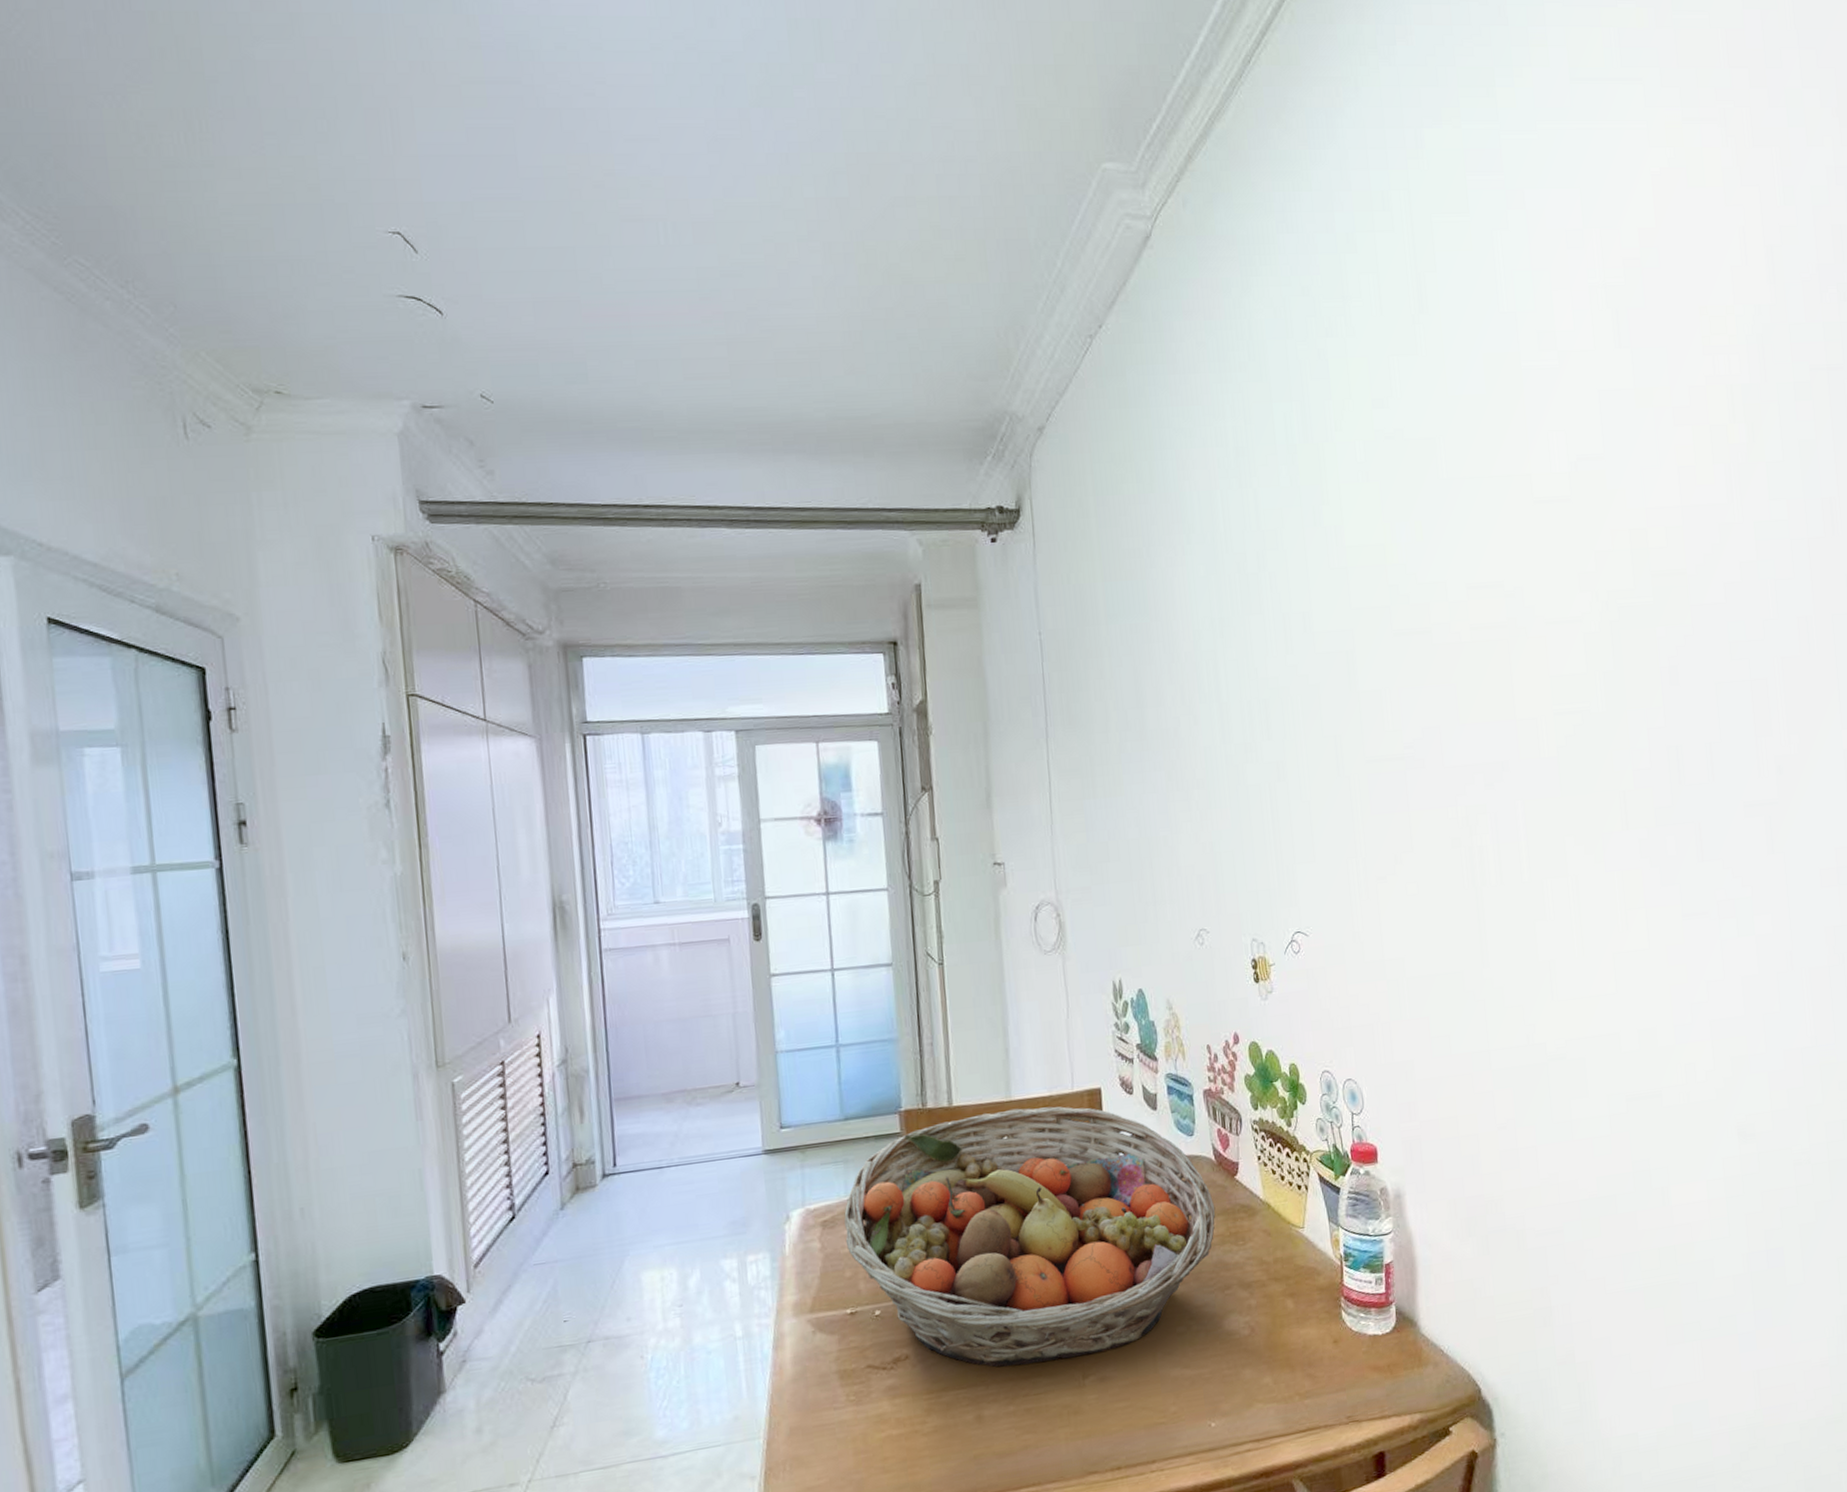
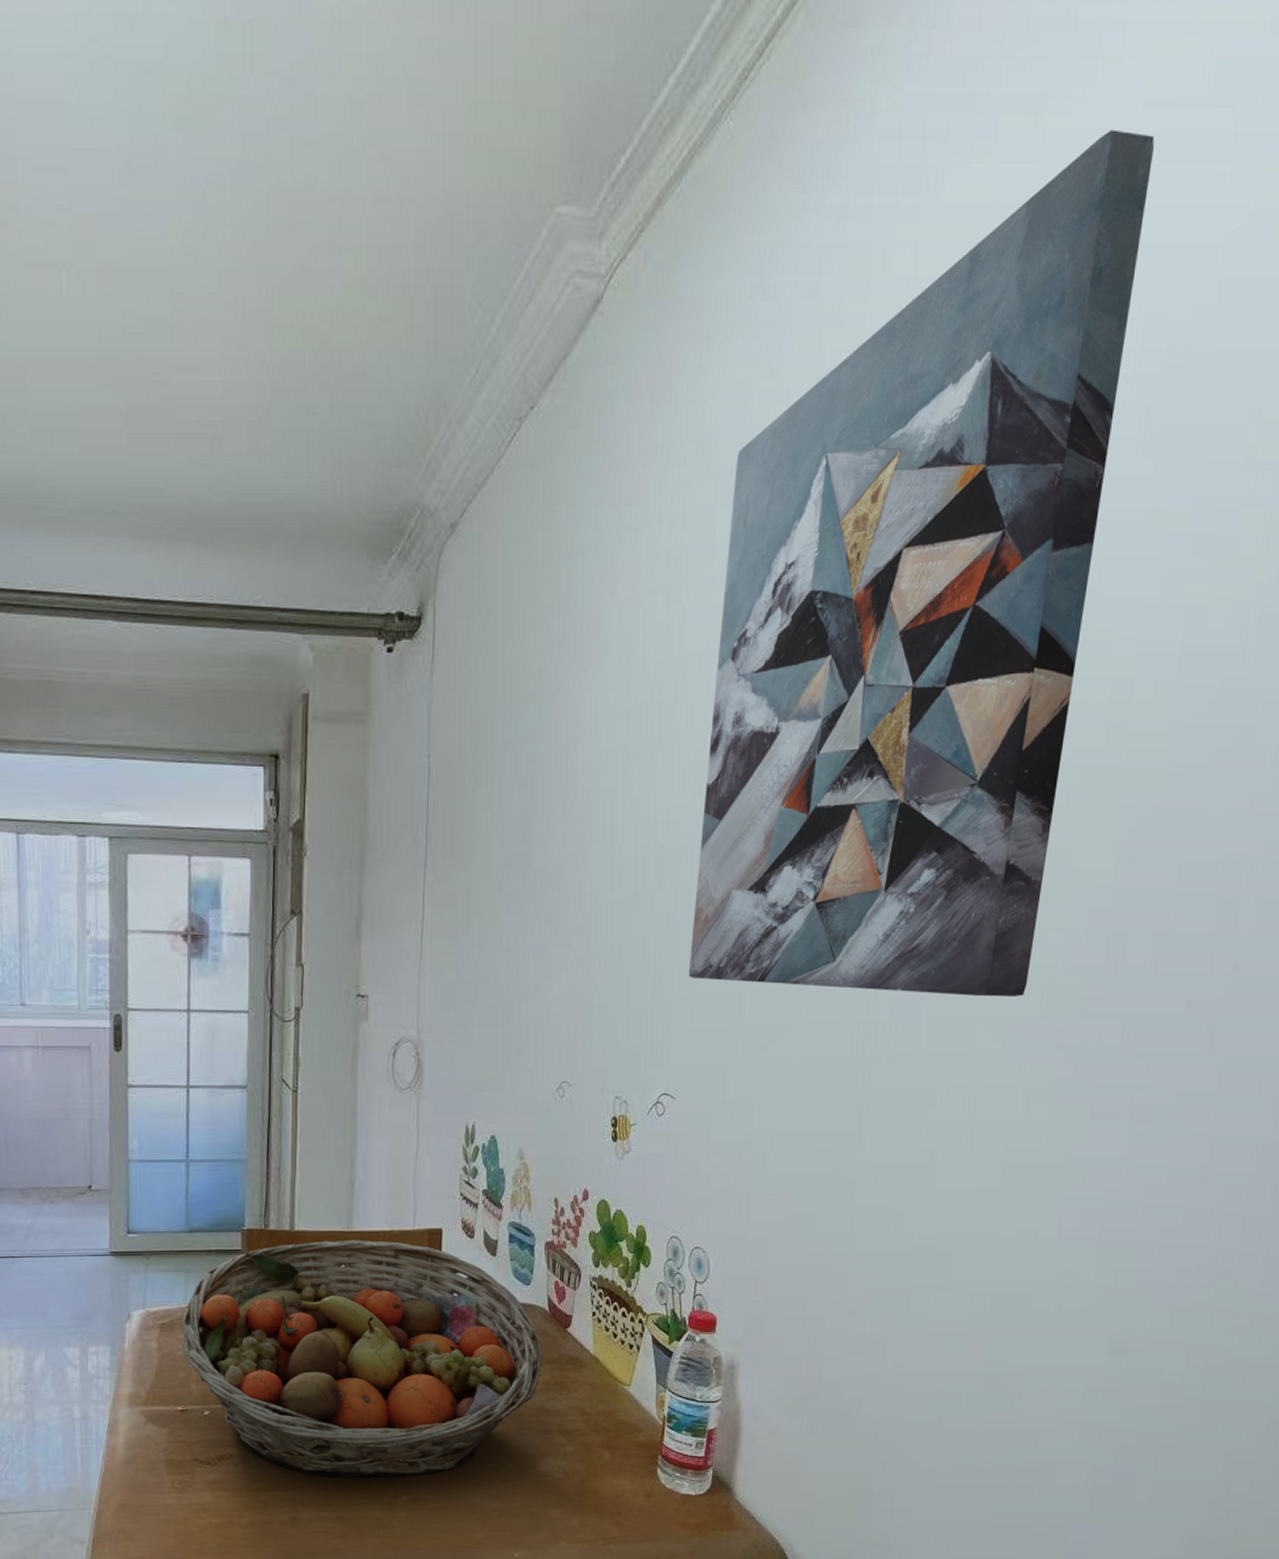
wall art: none [1284,98,1607,821] -> present [688,129,1155,997]

